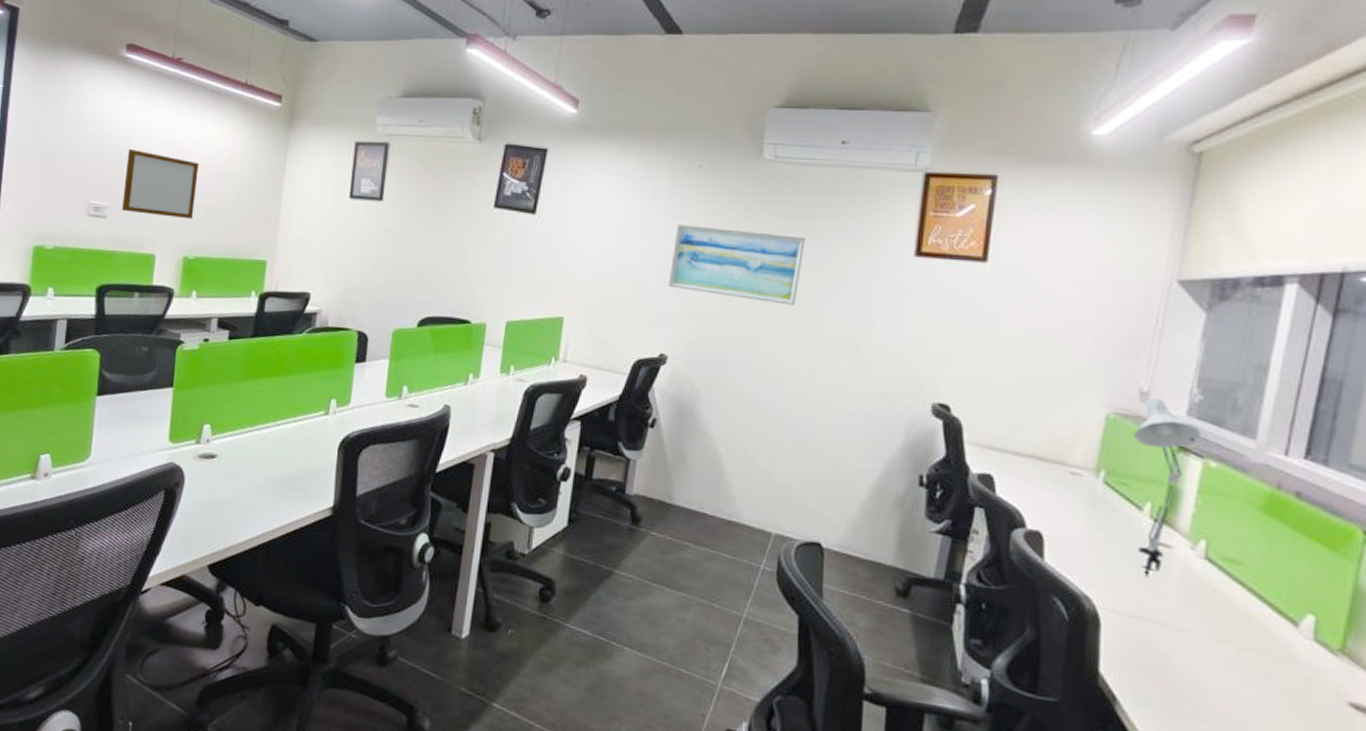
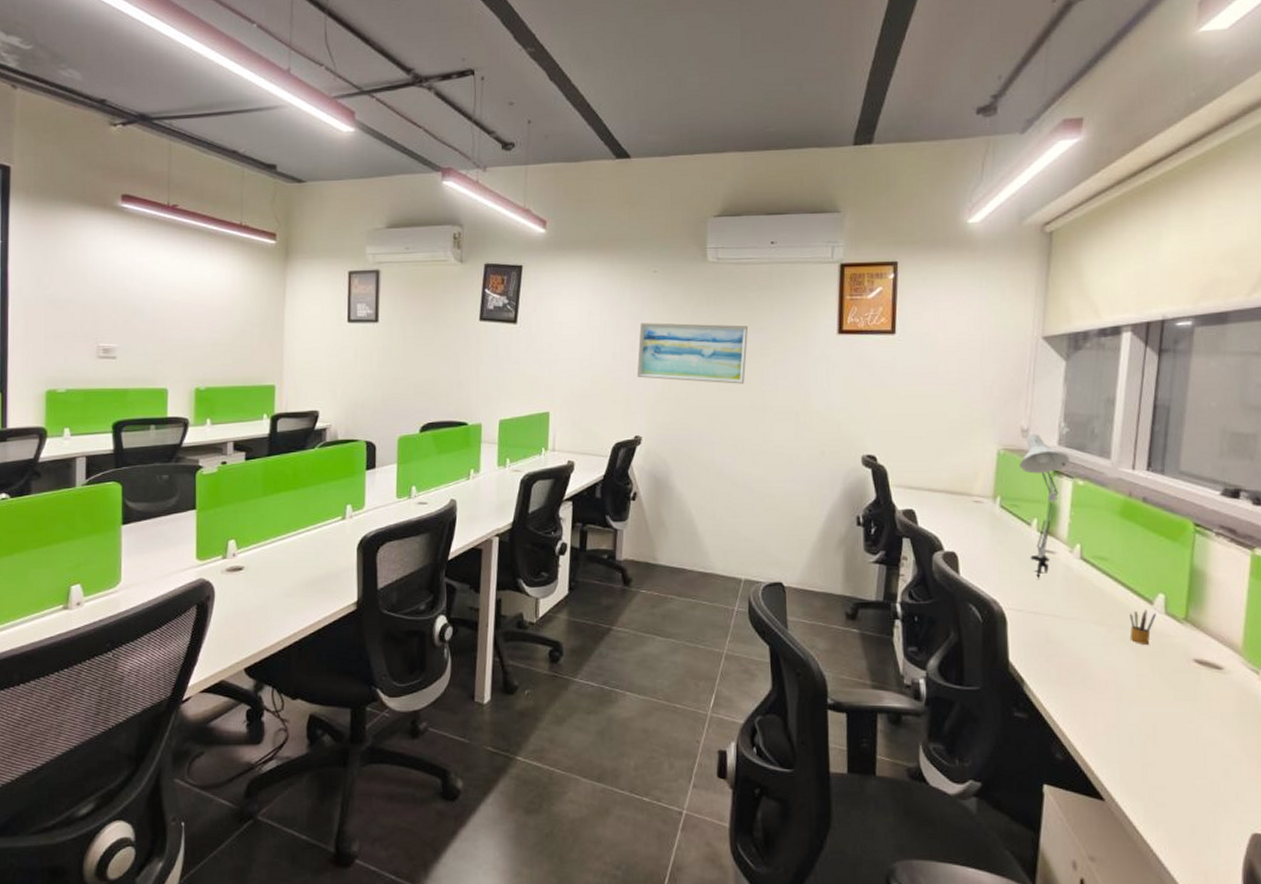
writing board: present [122,148,199,220] -> none [131,292,202,353]
pencil box: none [1262,631,1301,676] -> present [1129,608,1156,645]

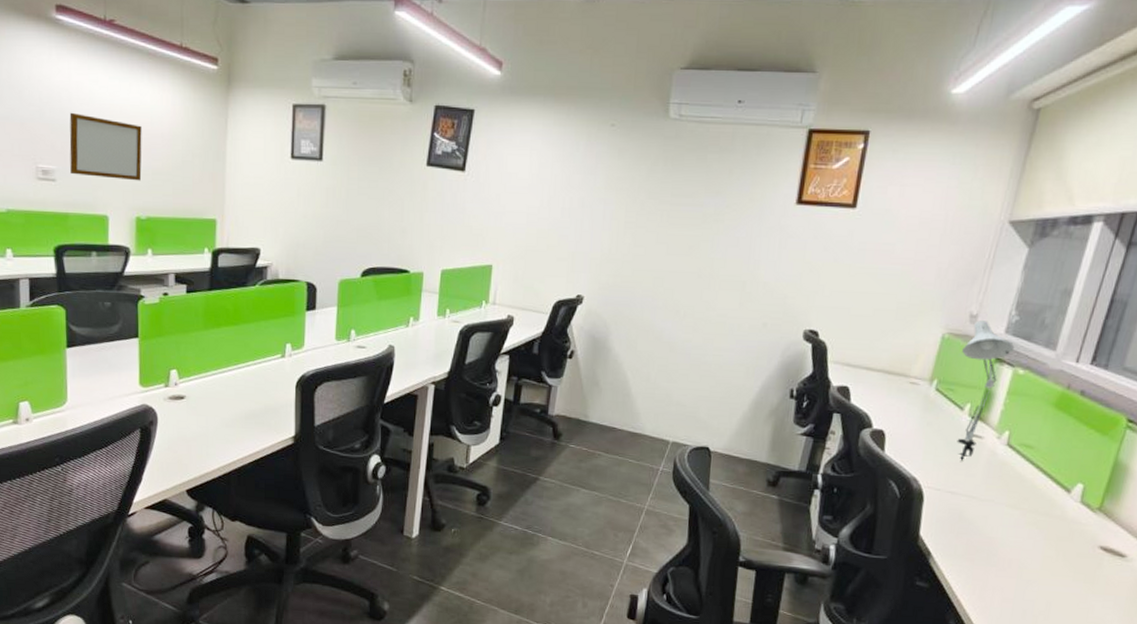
writing board: none [131,292,202,353] -> present [69,112,142,181]
wall art: present [636,323,749,384] -> none [584,179,705,250]
pencil box: present [1129,608,1156,645] -> none [1041,496,1071,530]

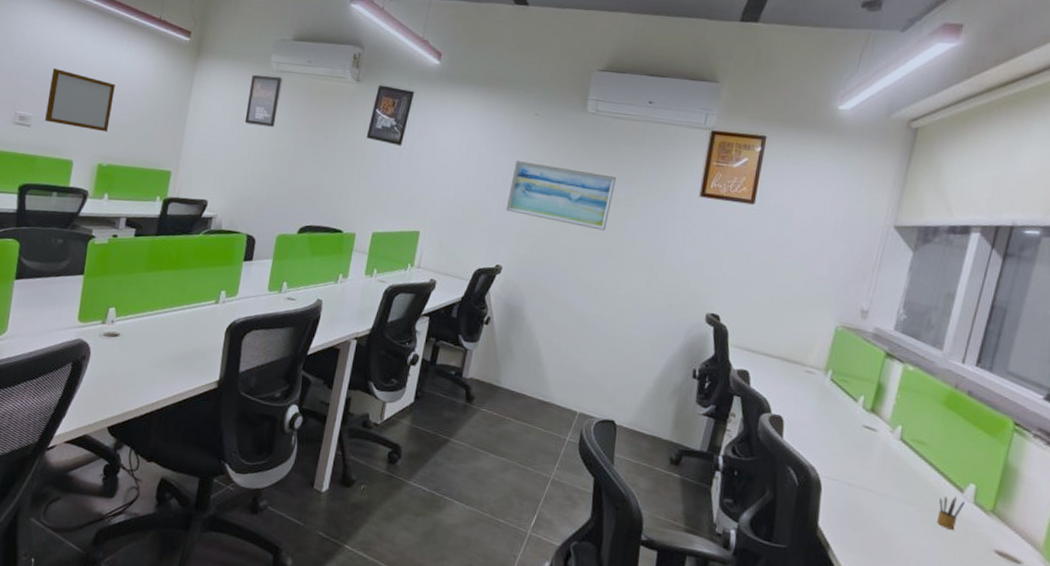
wall art: none [584,179,705,250] -> present [505,161,617,231]
desk lamp: present [957,320,1015,461] -> none [852,316,904,453]
pencil box: none [1041,496,1071,530] -> present [936,496,965,530]

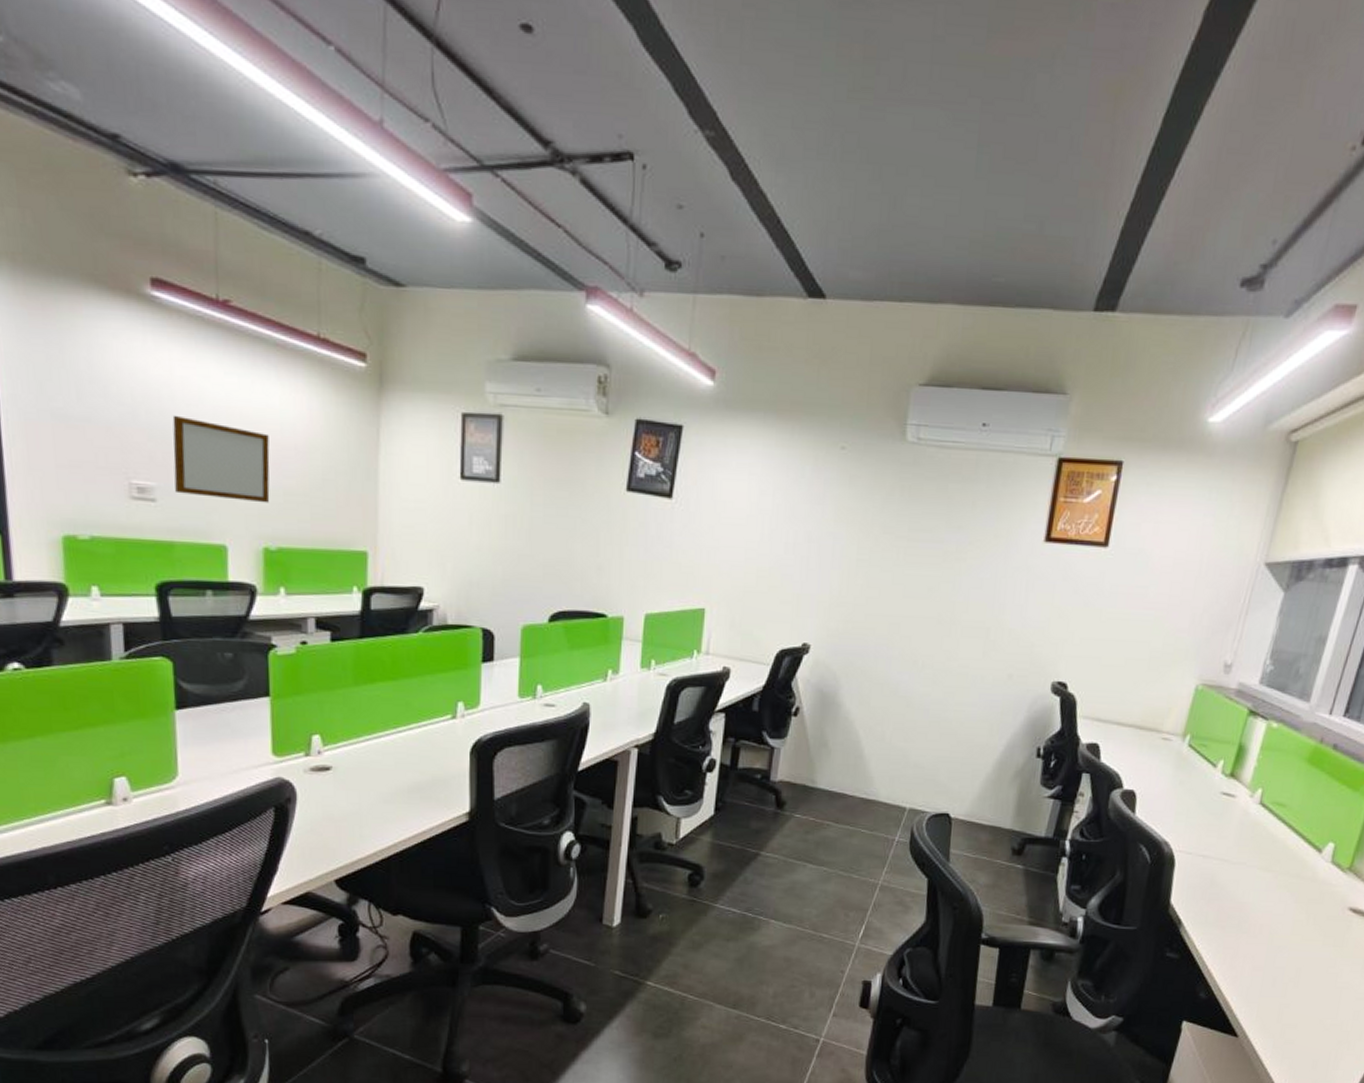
wall art: present [505,161,617,231] -> none [810,510,945,592]
pencil box: present [936,496,965,530] -> none [1292,857,1322,892]

